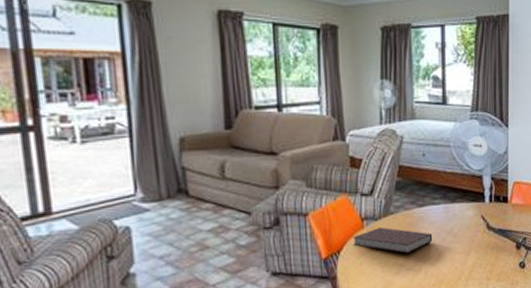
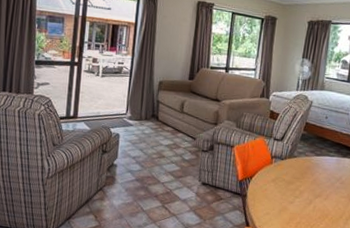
notebook: present [353,226,433,254] -> none [263,165,324,190]

